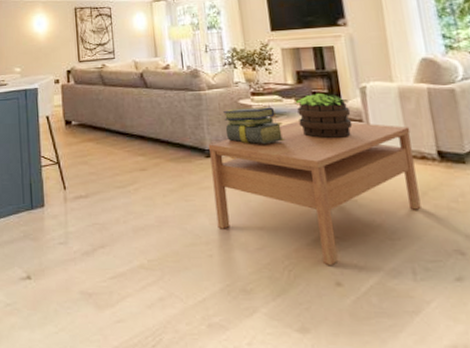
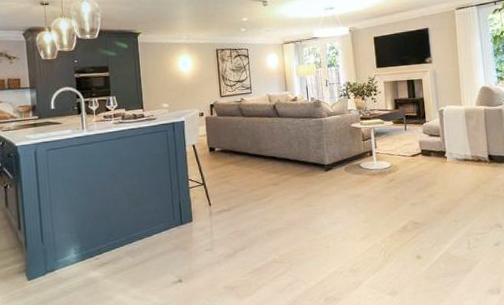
coffee table: present [208,121,421,265] -> none [327,137,476,244]
stack of books: present [223,107,286,145] -> none [339,128,385,159]
potted plant: present [295,93,353,139] -> none [393,116,433,151]

